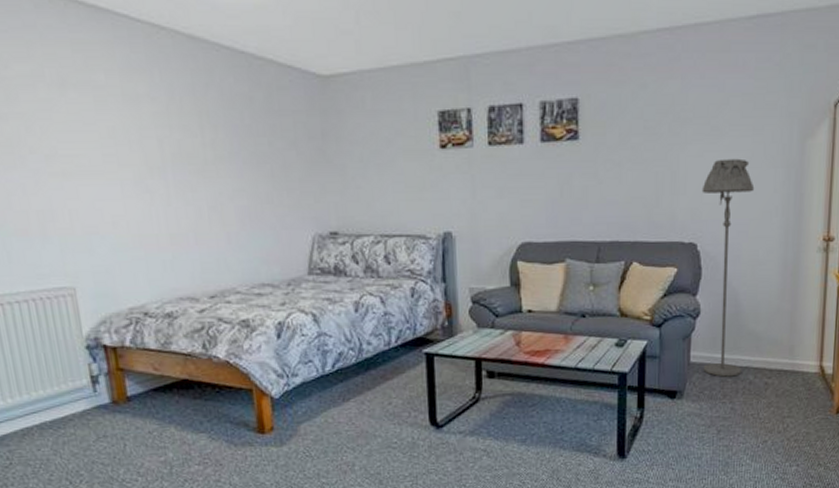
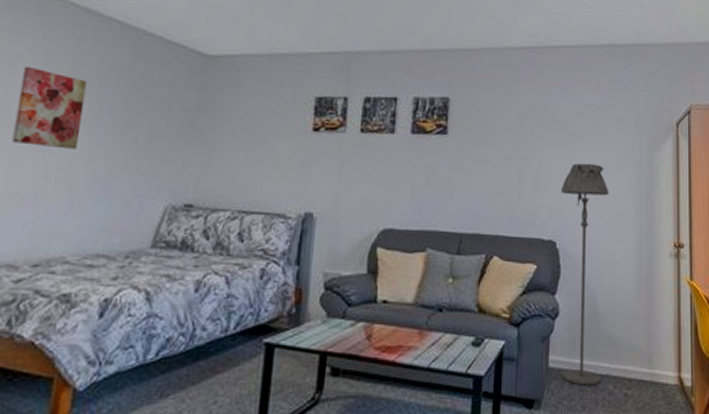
wall art: none [150,106,221,188] -> present [12,66,88,150]

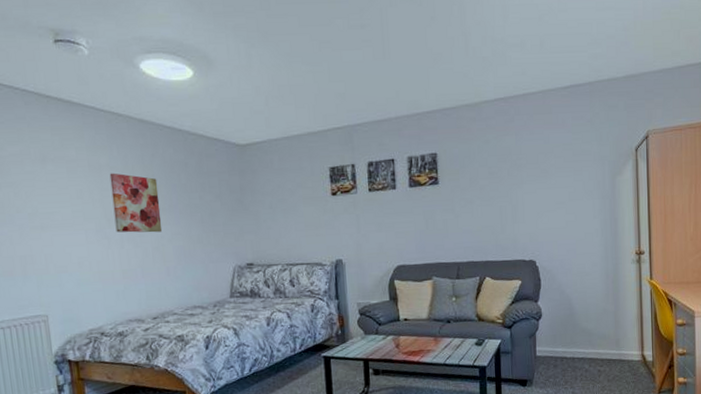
floor lamp: present [560,163,609,386] -> none [536,193,579,367]

